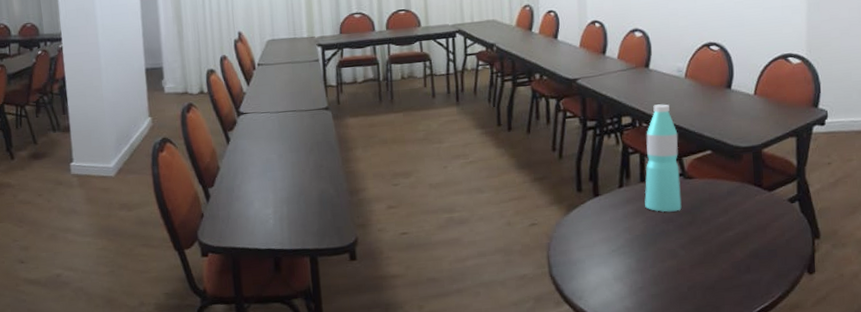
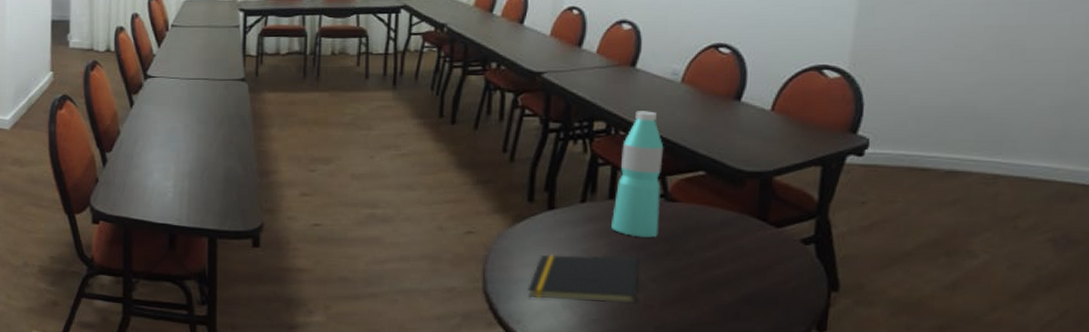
notepad: none [585,229,672,275] -> present [527,255,641,303]

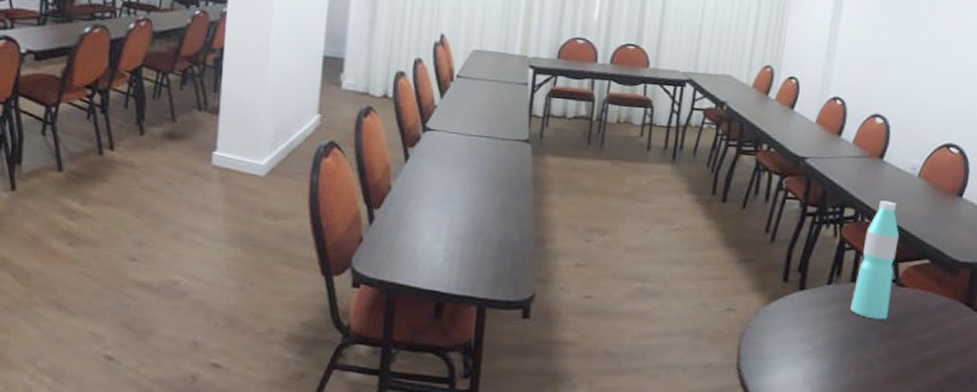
notepad: present [527,255,641,303] -> none [775,333,872,380]

